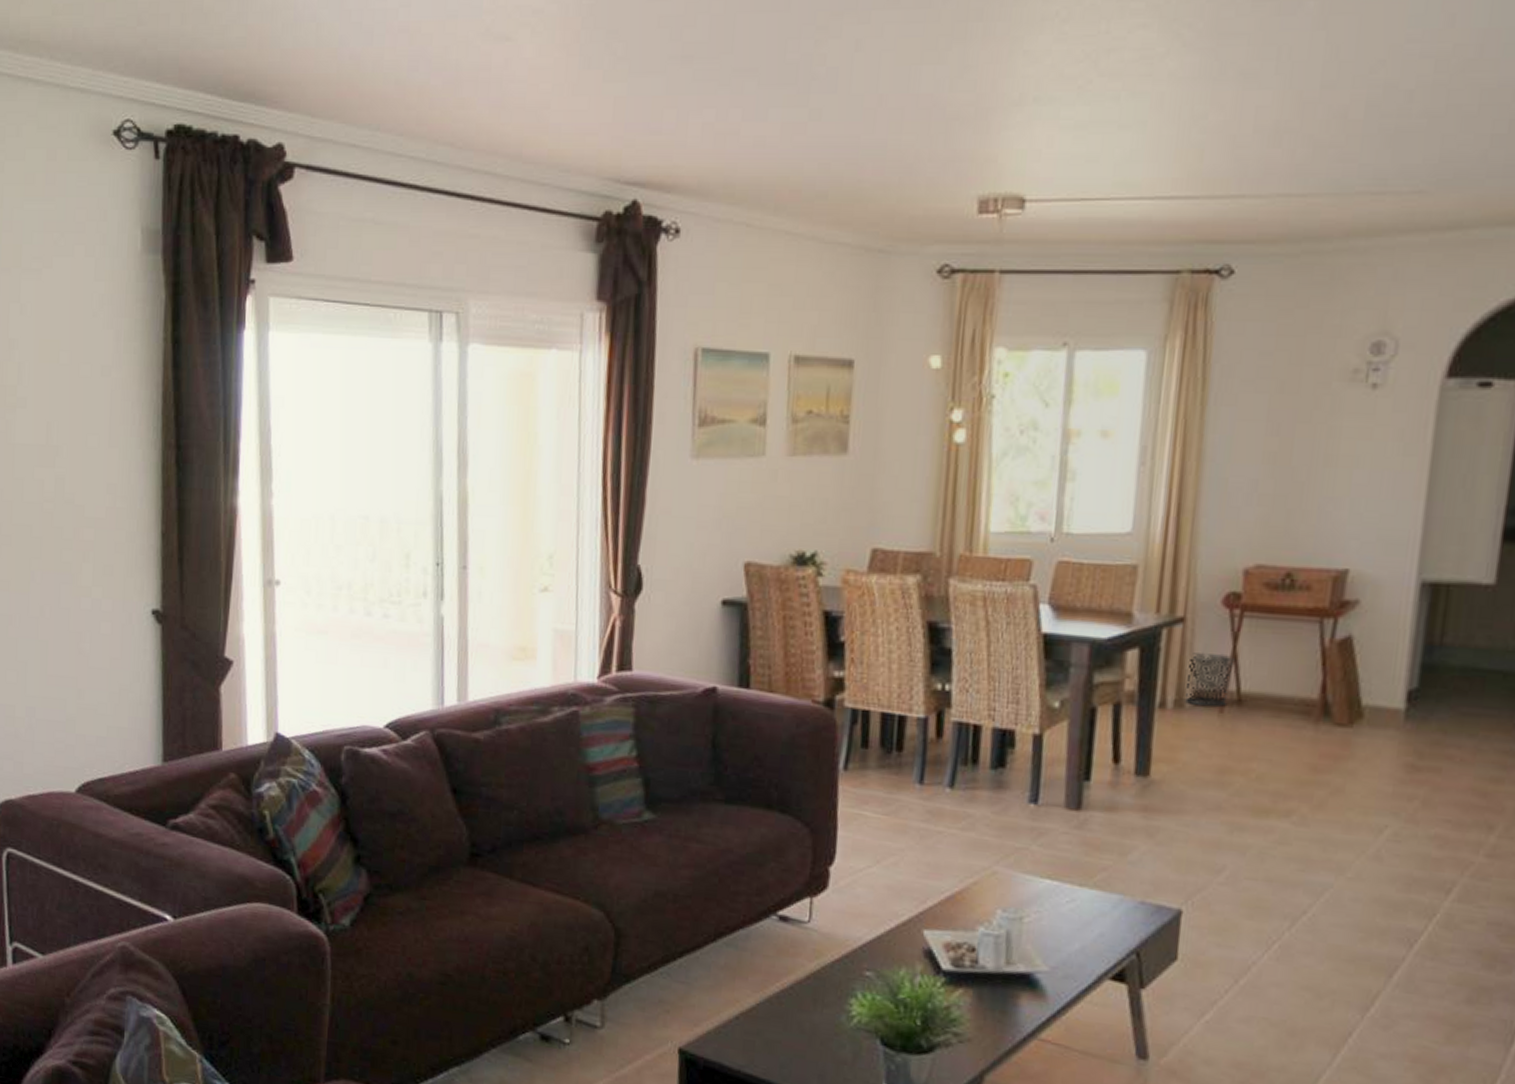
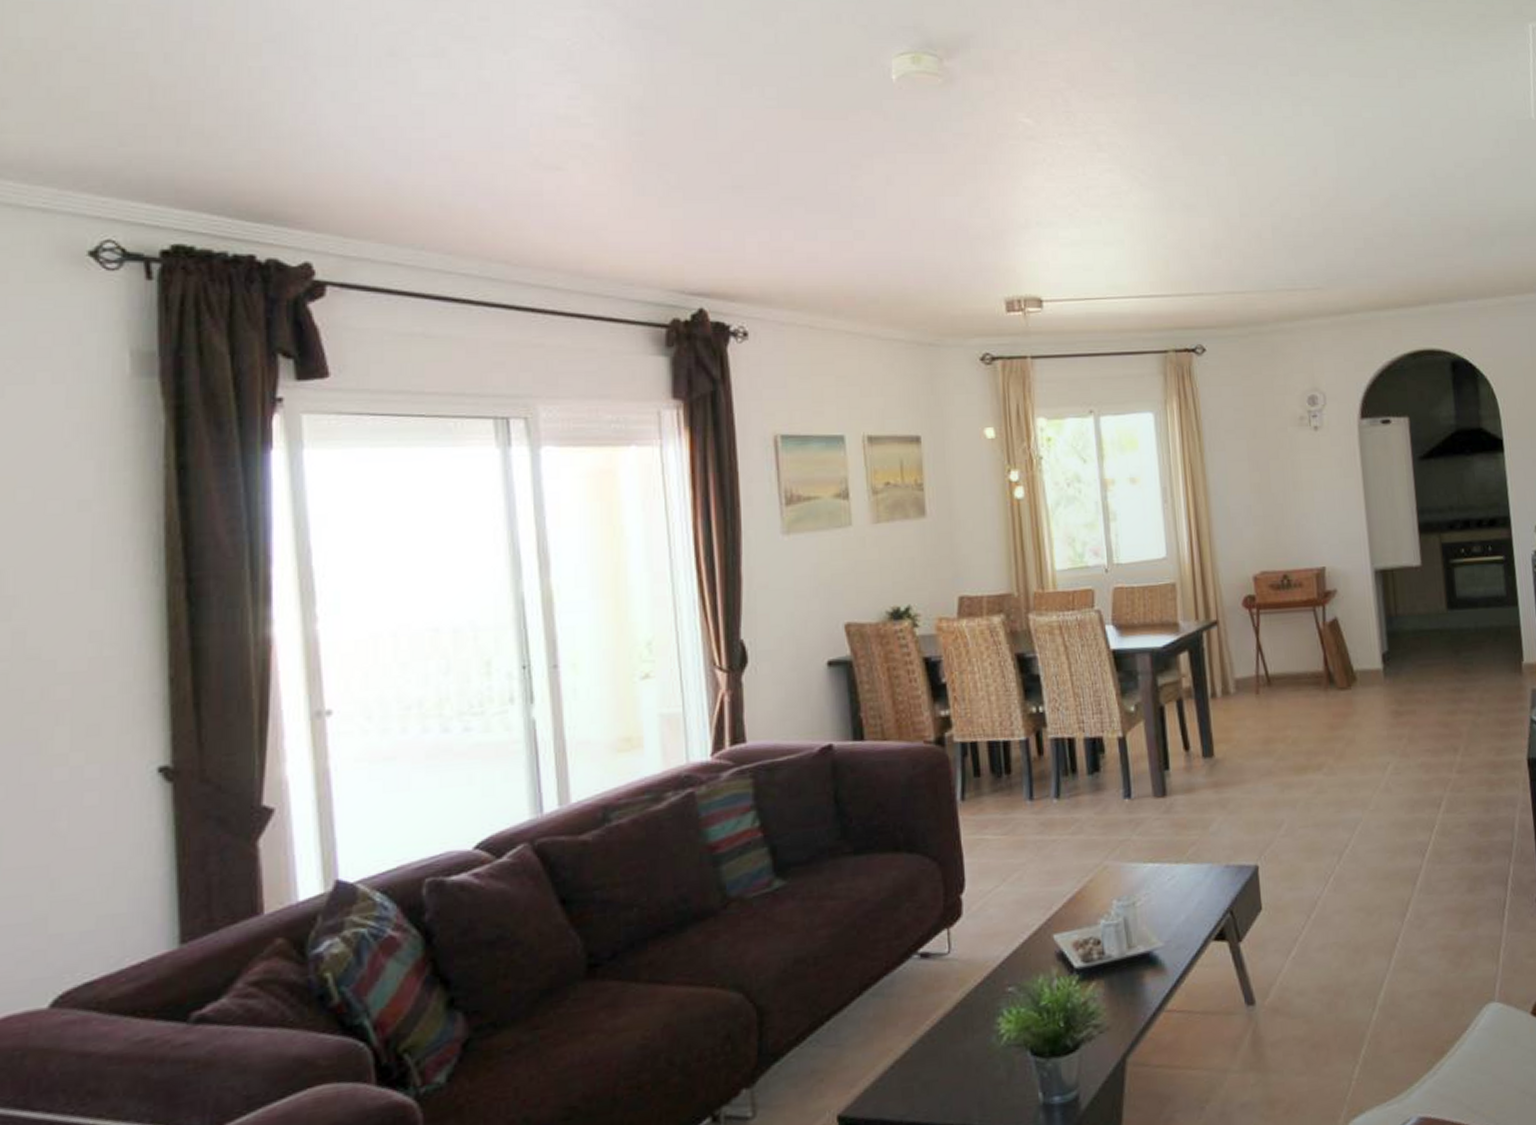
waste bin: present [1185,653,1235,708] -> none [1227,645,1260,691]

